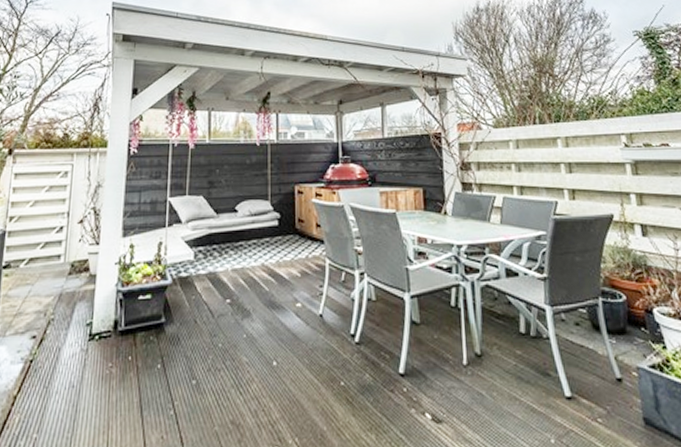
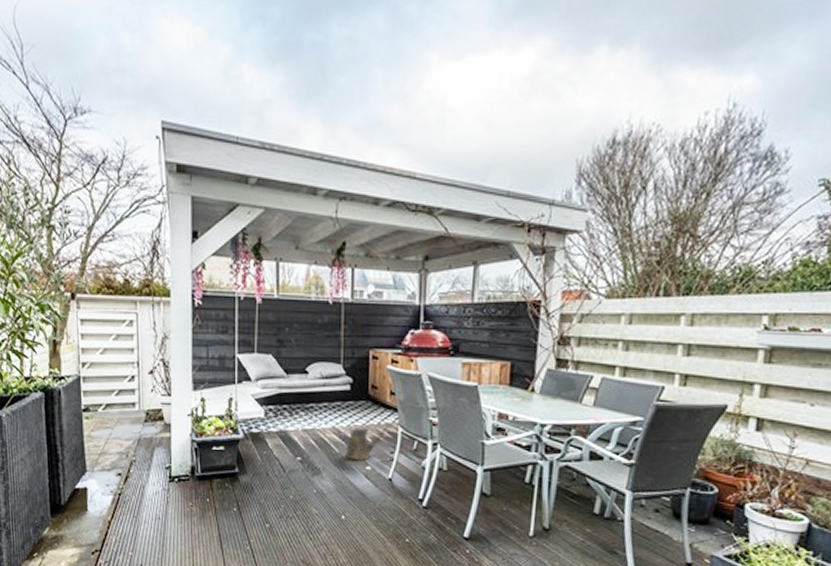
watering can: none [269,256,320,298] -> present [339,423,392,461]

